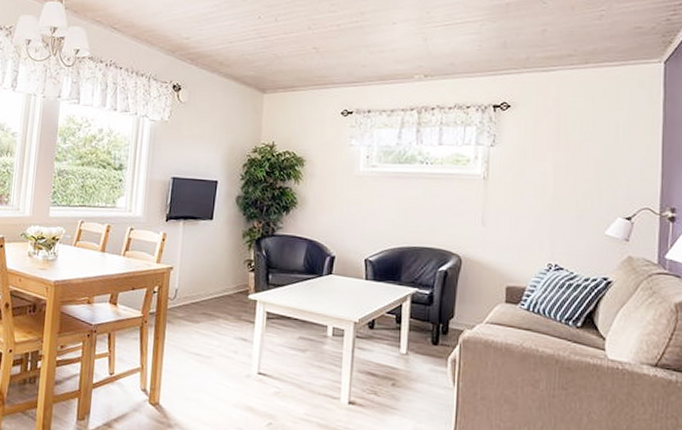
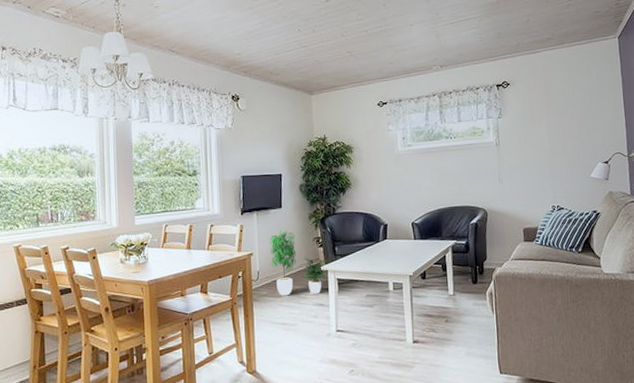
potted plant: none [192,243,258,326] -> present [268,228,328,296]

